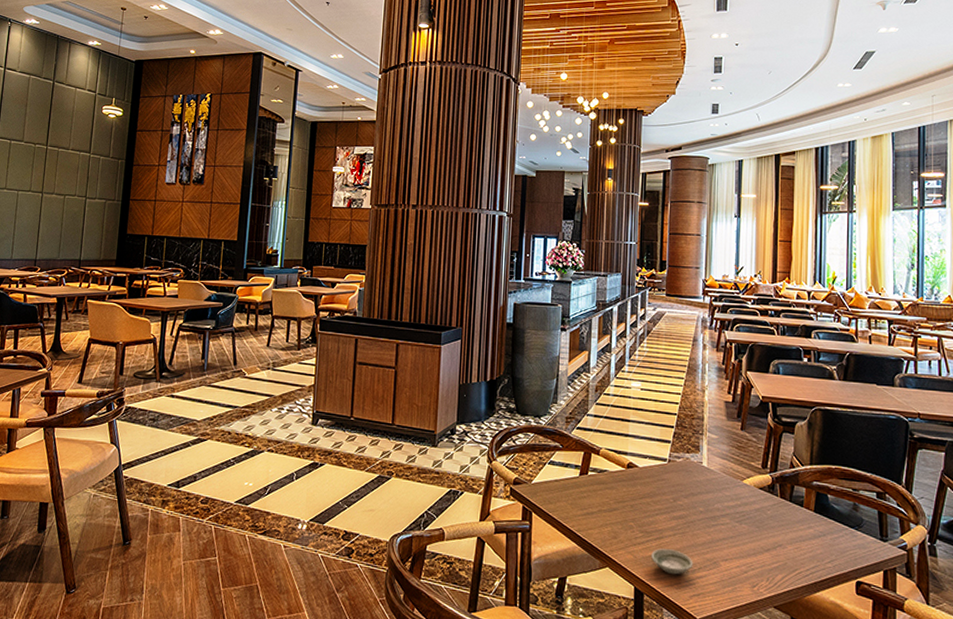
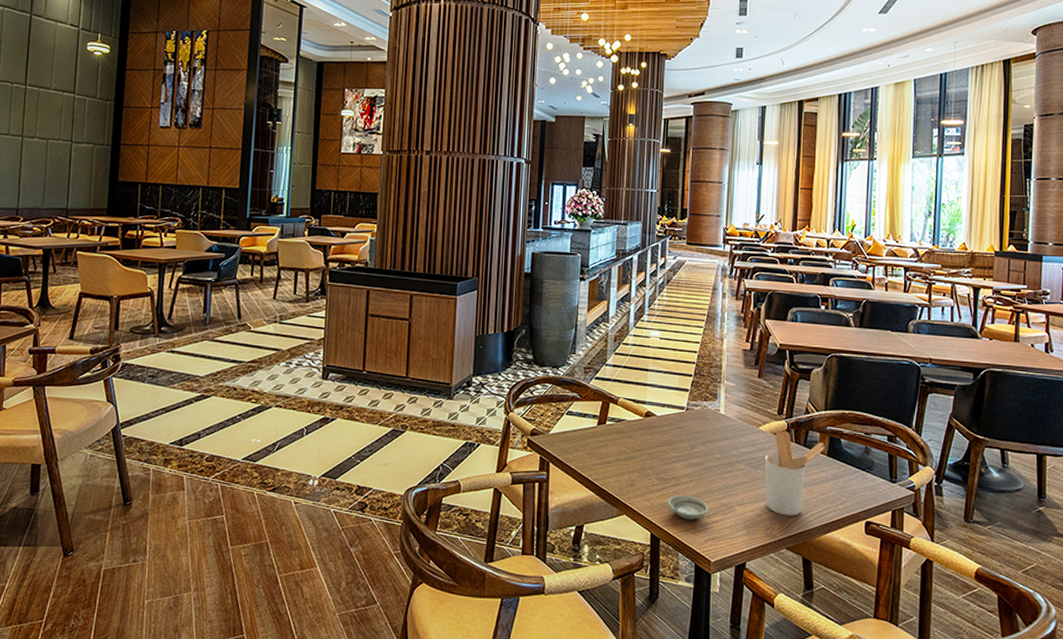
utensil holder: none [749,485,812,574] -> present [764,431,826,516]

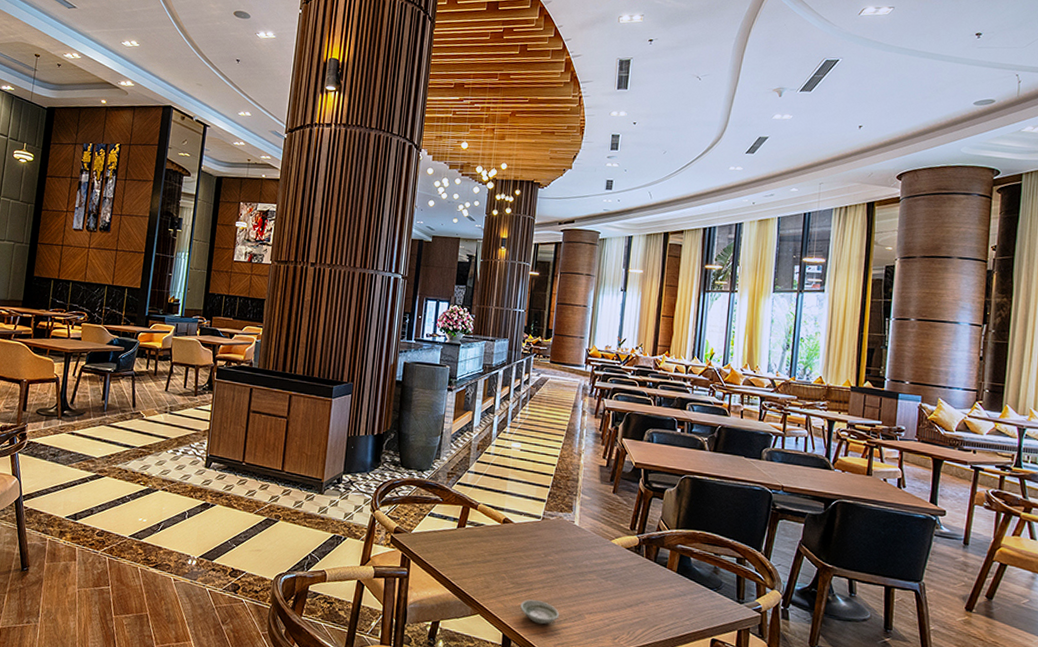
utensil holder: present [764,431,826,516] -> none [614,545,675,628]

